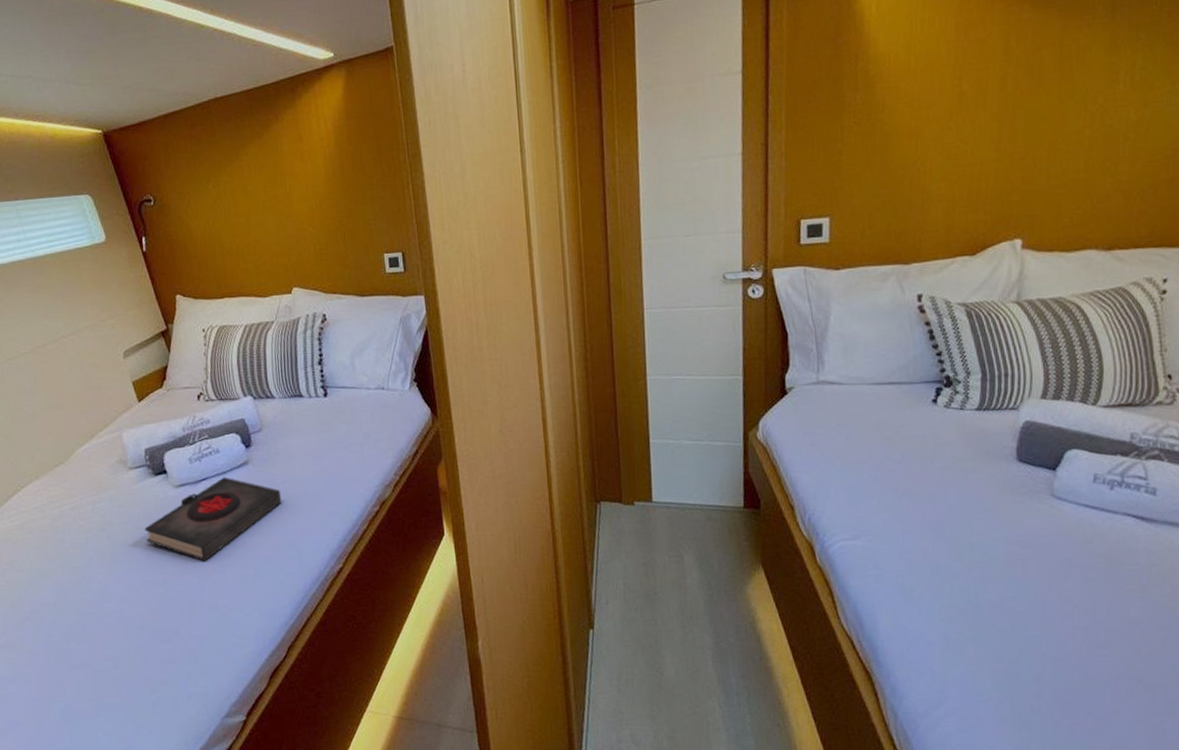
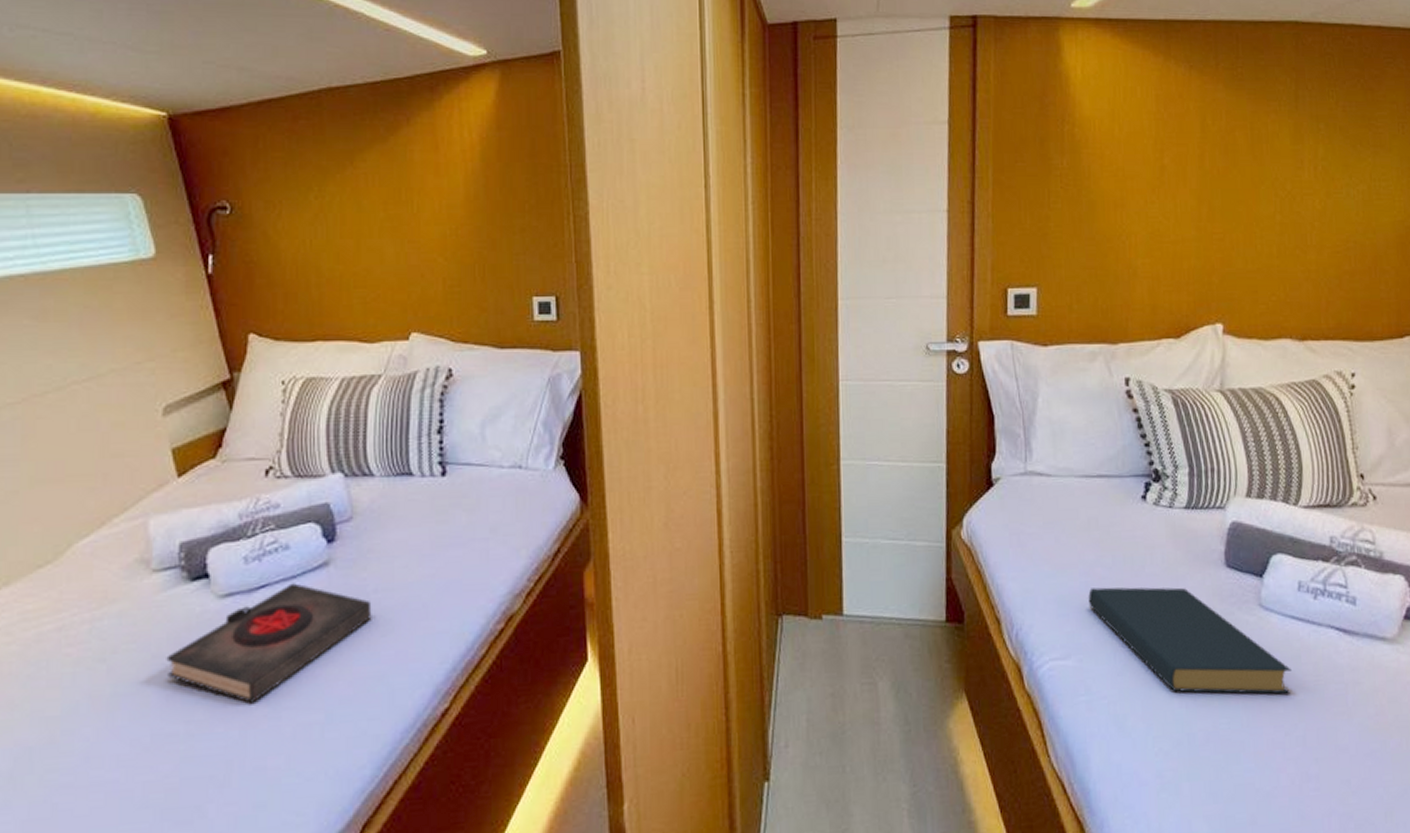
hardback book: none [878,479,1083,573] -> present [1088,587,1291,694]

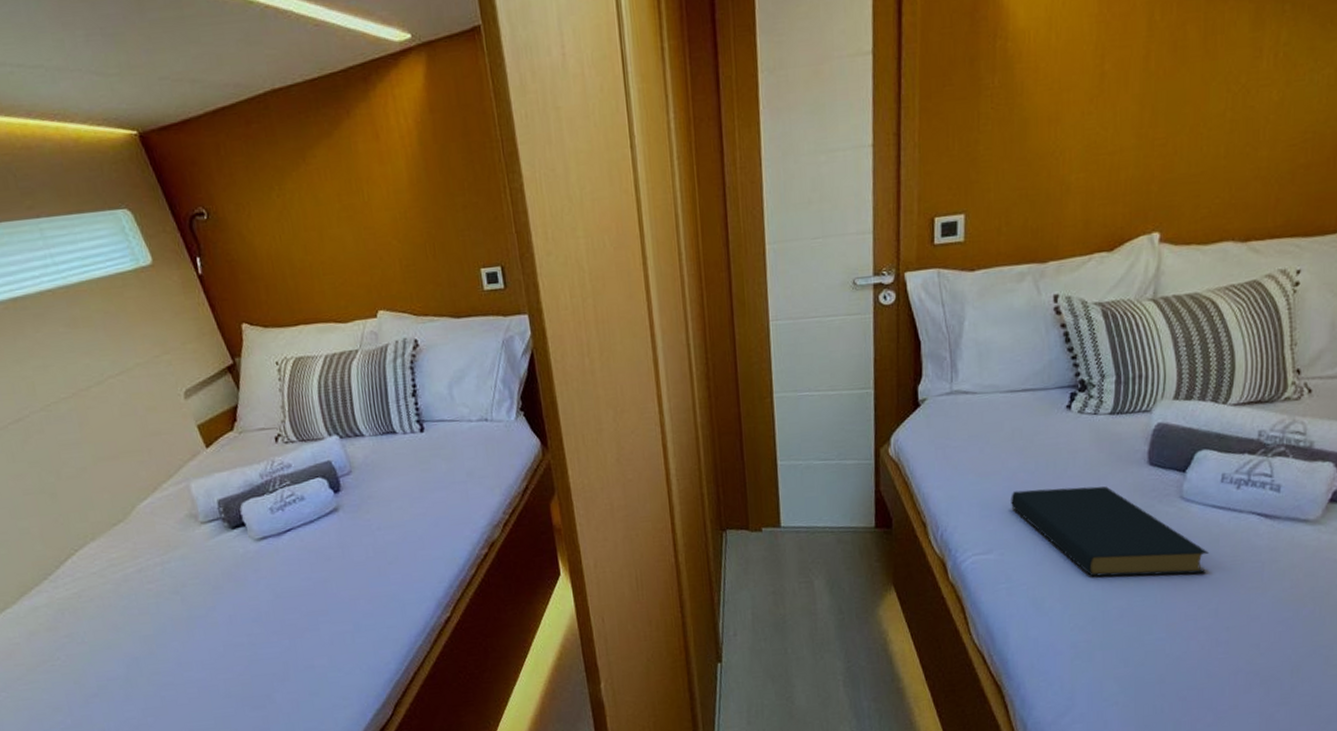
book: present [166,583,372,704] -> none [223,526,379,620]

